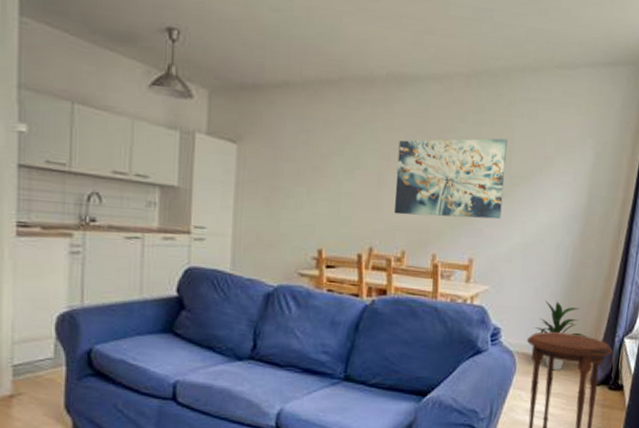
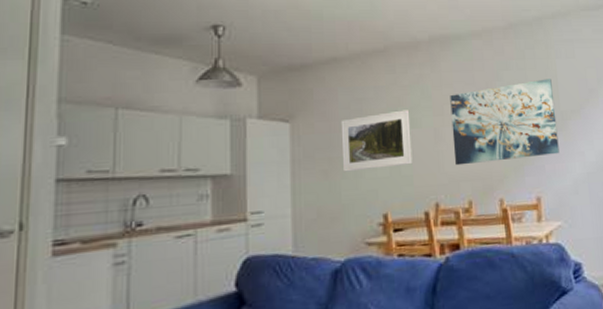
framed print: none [283,148,357,206] -> present [340,110,413,172]

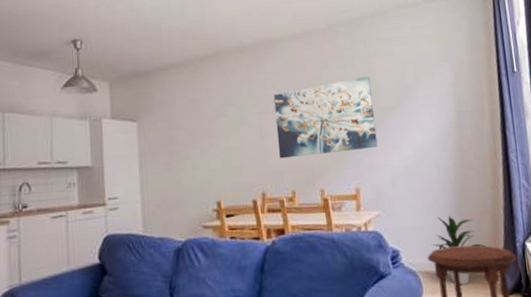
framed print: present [340,110,413,172] -> none [178,109,241,165]

